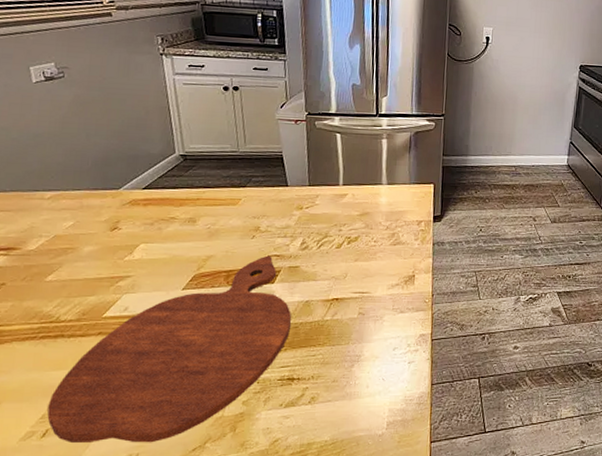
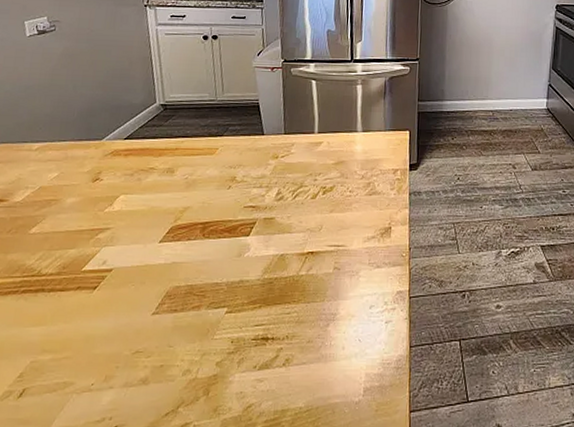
cutting board: present [47,255,292,443] -> none [25,206,266,406]

